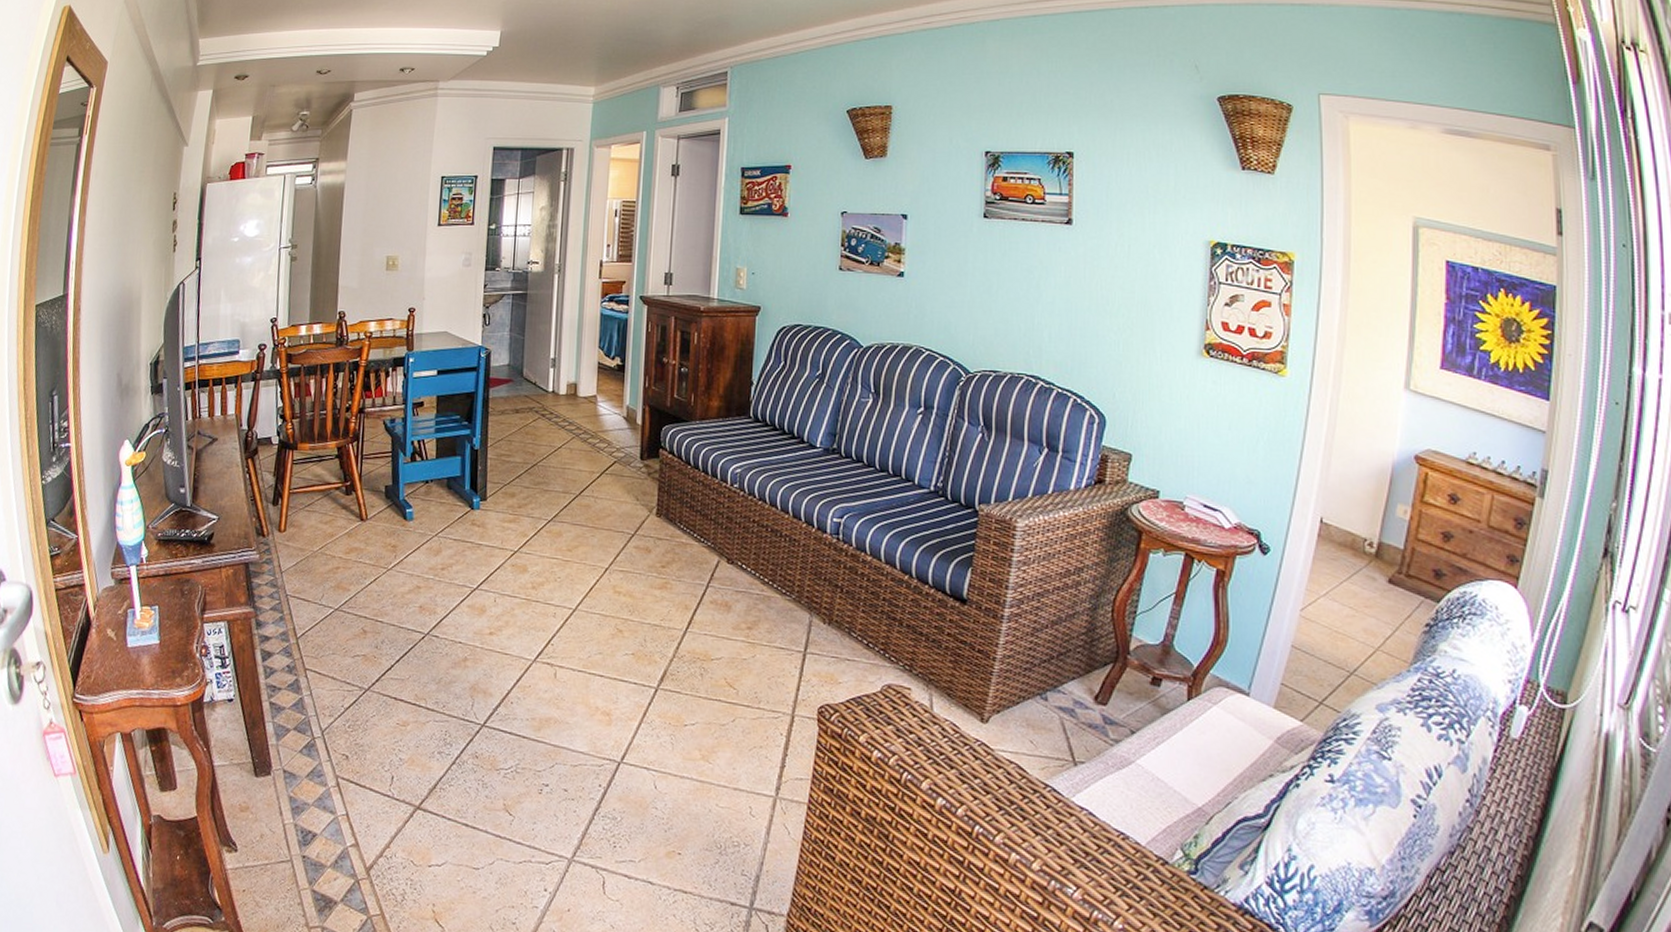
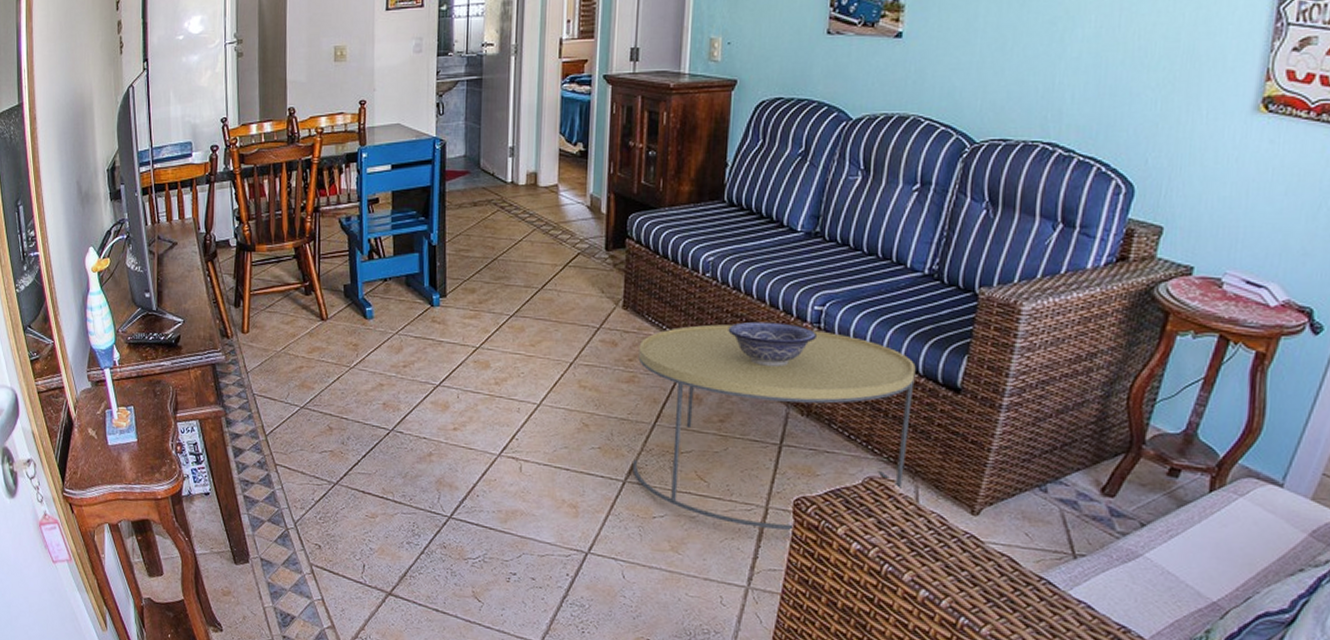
coffee table: none [665,533,926,738] -> present [633,324,916,530]
decorative bowl: none [754,531,837,576] -> present [728,321,818,367]

